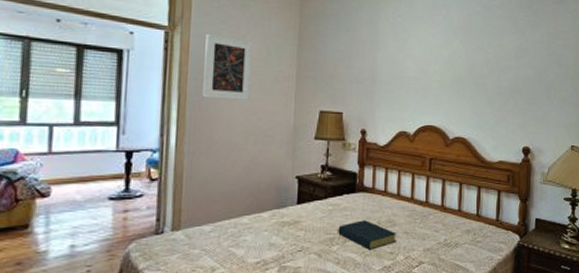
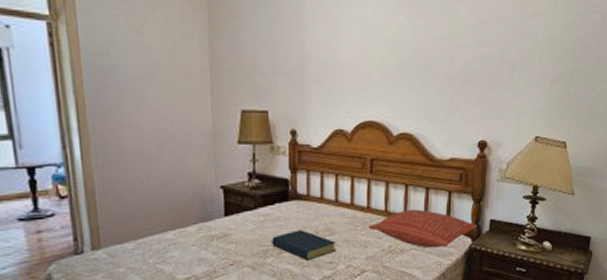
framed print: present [202,33,252,100] -> none [97,22,158,102]
pillow: none [426,206,525,243] -> present [368,209,478,248]

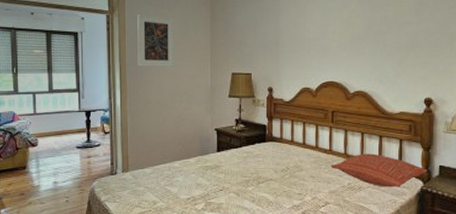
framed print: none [97,22,158,102] -> present [137,14,174,67]
hardback book: present [272,230,336,261] -> none [252,166,303,191]

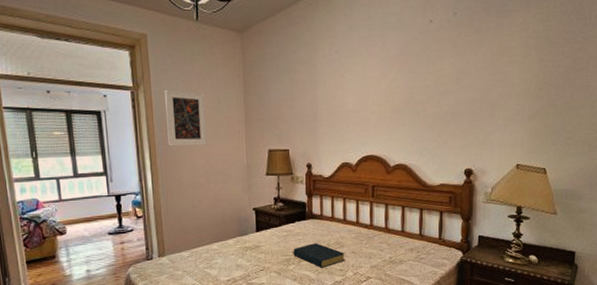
hardback book: none [252,166,303,191] -> present [293,243,345,268]
pillow: present [330,153,428,187] -> none [371,226,468,260]

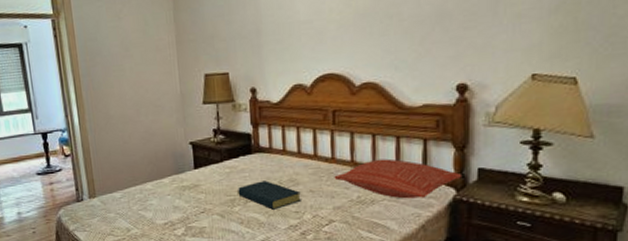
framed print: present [165,89,207,147] -> none [86,13,135,78]
pillow: none [371,226,468,260] -> present [334,158,463,199]

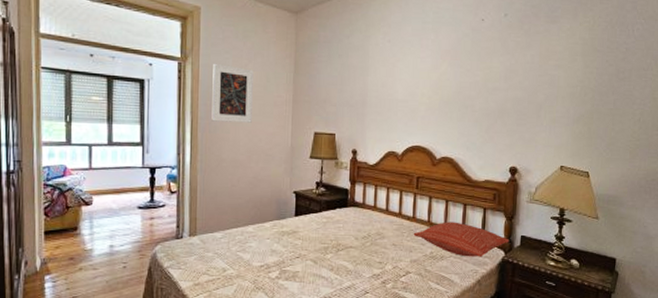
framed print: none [86,13,135,78] -> present [211,63,253,123]
hardback book: present [238,180,301,210] -> none [332,232,385,259]

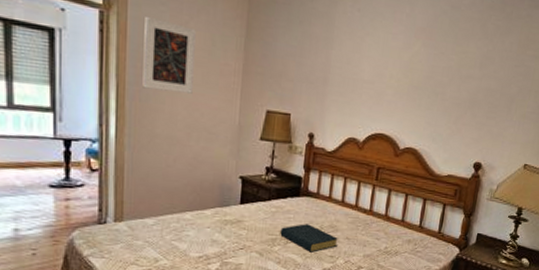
hardback book: none [332,232,385,259] -> present [280,224,338,253]
pillow: present [413,221,510,257] -> none [368,216,466,254]

